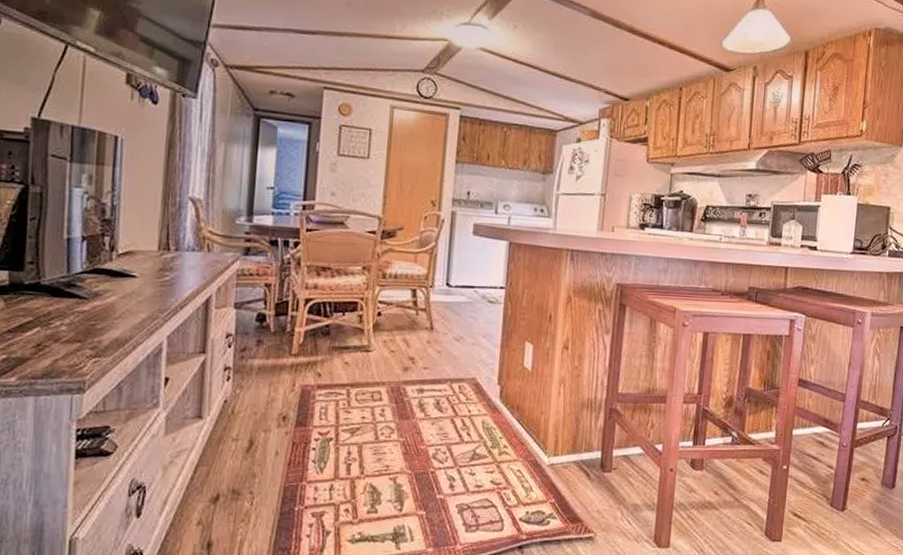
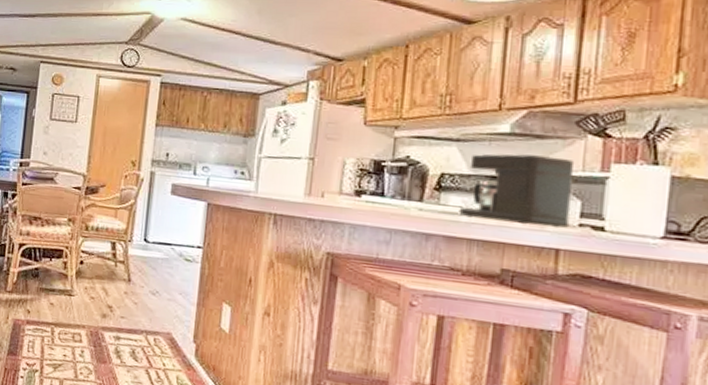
coffee maker: none [720,187,798,250] -> present [460,154,574,228]

